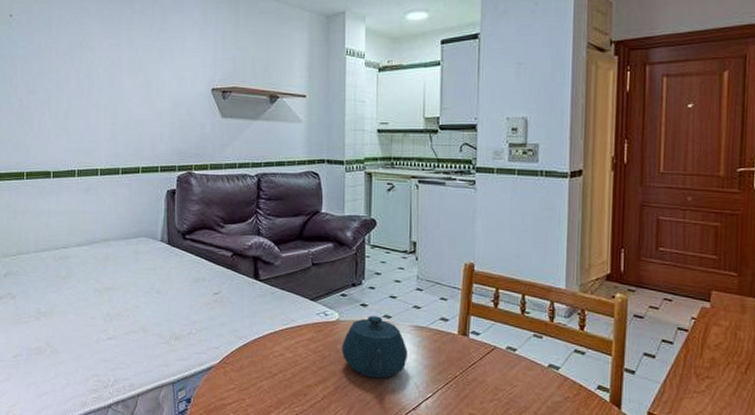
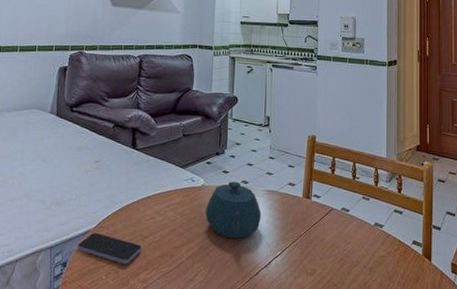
smartphone: none [201,368,271,402] -> present [77,232,142,264]

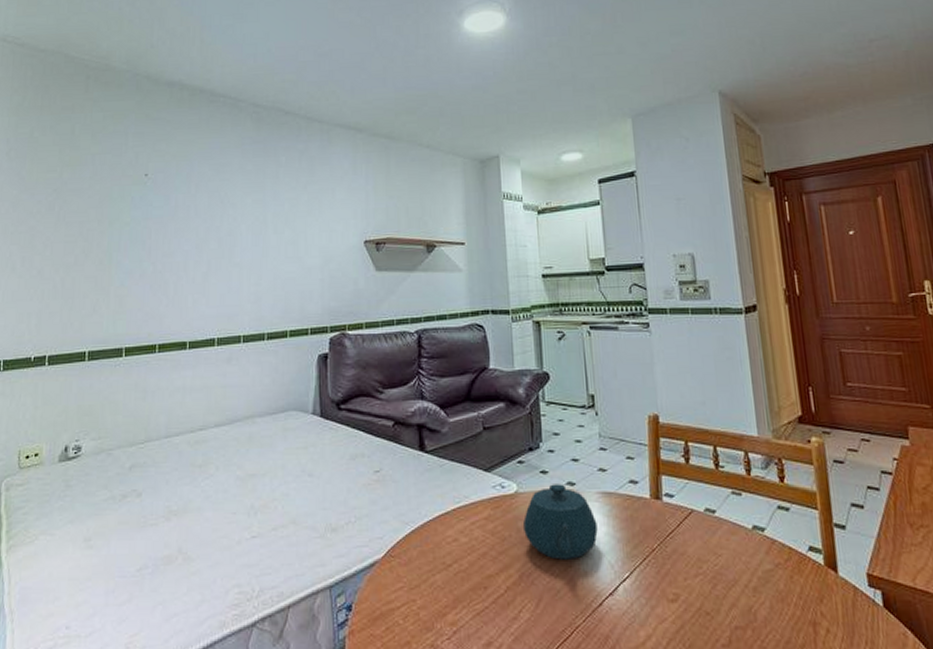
smartphone: present [77,232,142,264] -> none [363,563,445,603]

